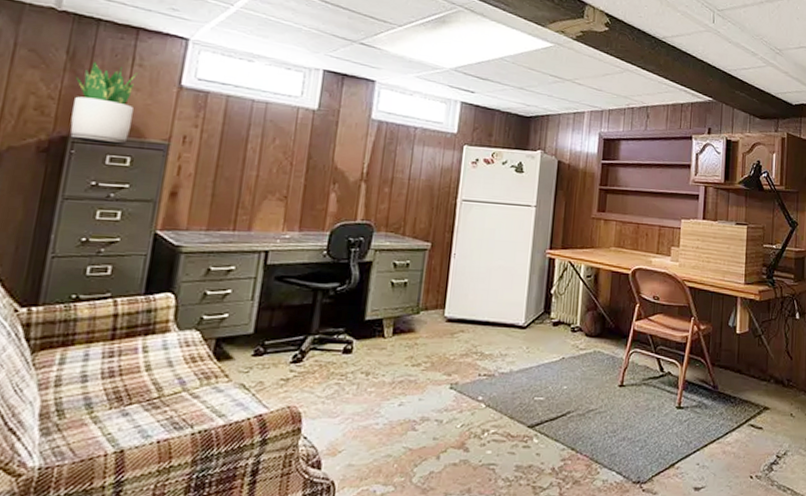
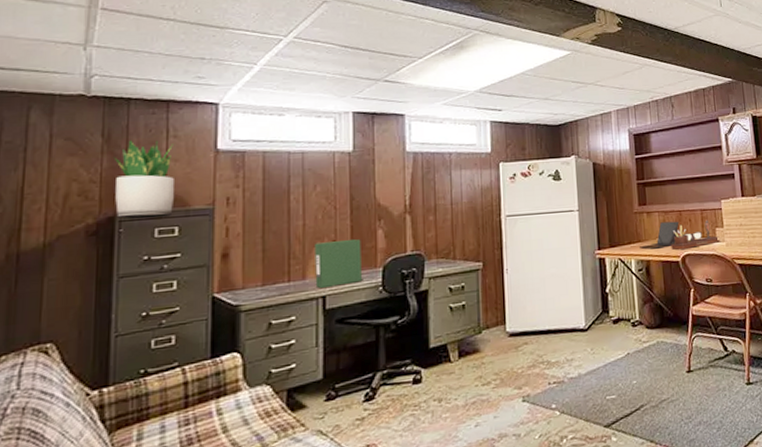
binder: none [259,196,313,244] -> present [315,238,362,289]
laptop: none [591,232,636,258] -> present [638,221,679,249]
desk organizer: none [623,237,674,264] -> present [671,219,720,250]

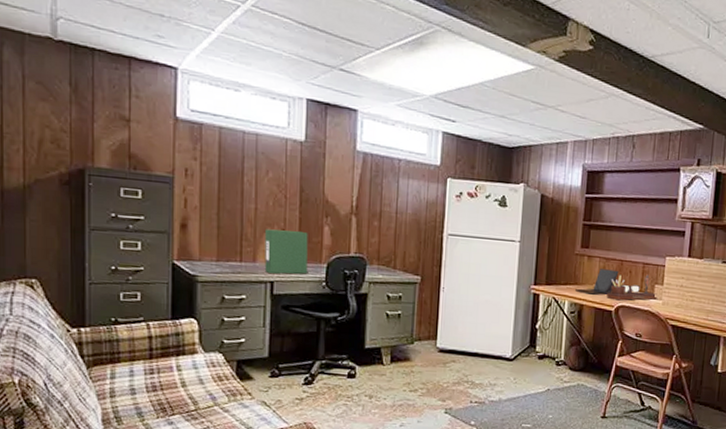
planter: present [113,140,175,219] -> none [81,93,138,179]

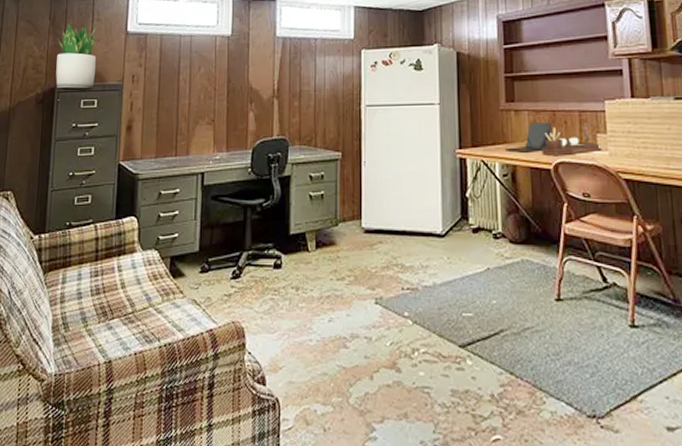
planter: none [81,93,138,179] -> present [56,23,97,91]
binder: present [264,229,308,275] -> none [196,119,235,166]

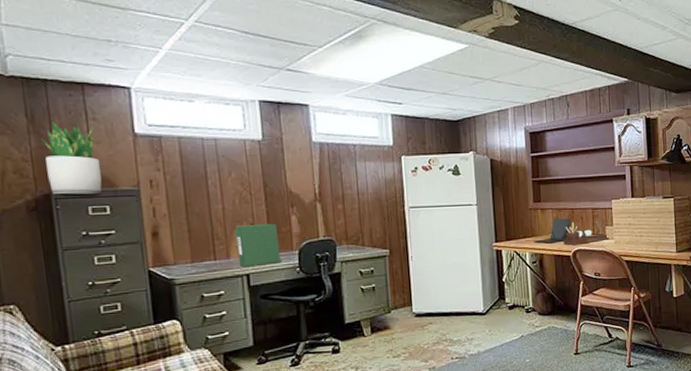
binder: none [196,119,235,166] -> present [235,223,280,268]

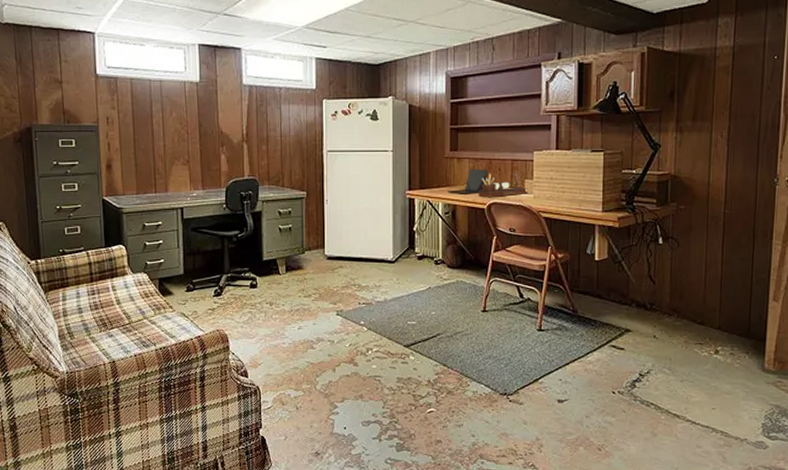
planter: present [40,121,103,197] -> none [25,63,70,131]
binder: present [235,223,280,268] -> none [173,161,210,201]

